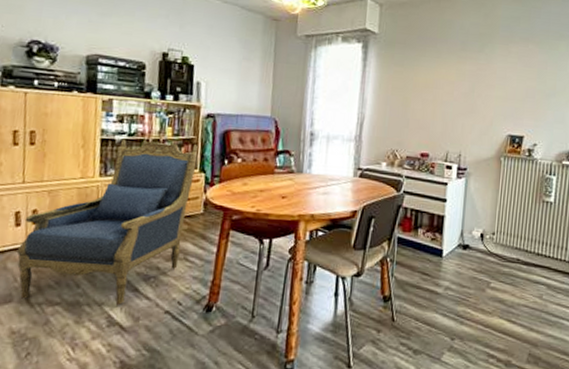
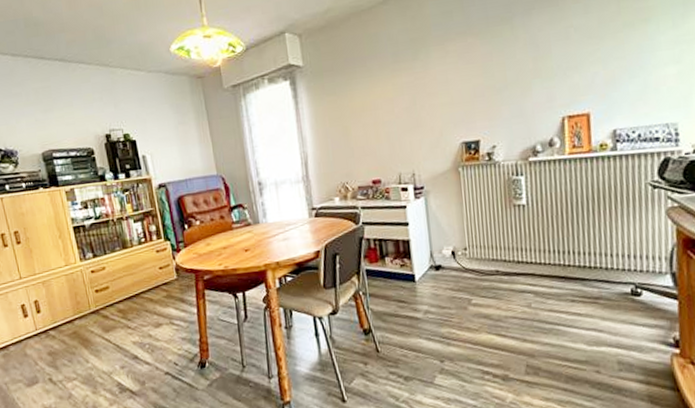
armchair: present [16,139,198,306] -> none [30,216,166,379]

